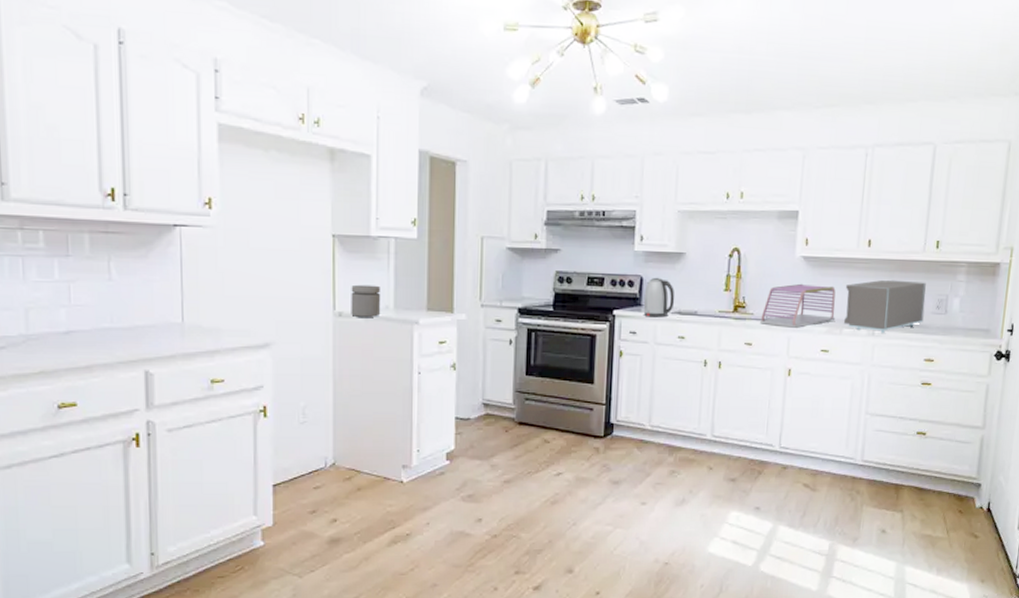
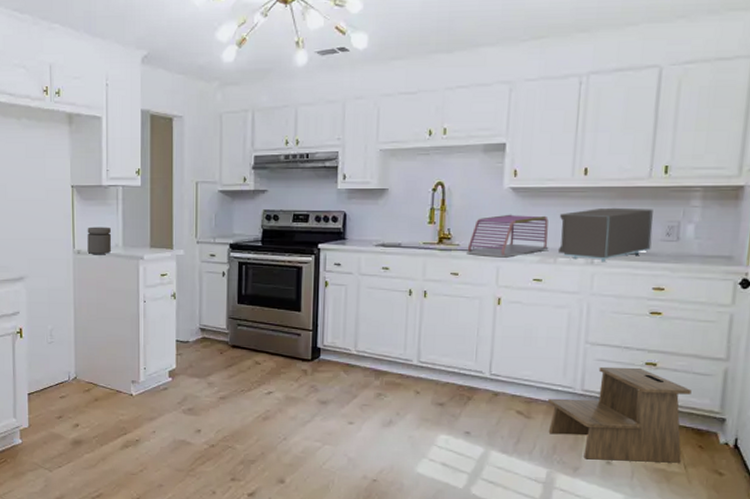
kettle: present [643,277,675,318] -> none [347,212,379,250]
step stool: none [831,437,954,529] -> present [548,366,692,463]

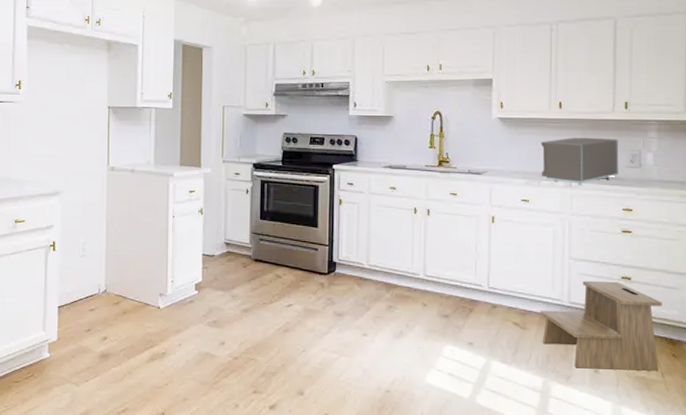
jar: present [87,227,112,254] -> none [121,145,144,171]
dish rack: present [467,214,549,258] -> none [463,141,533,180]

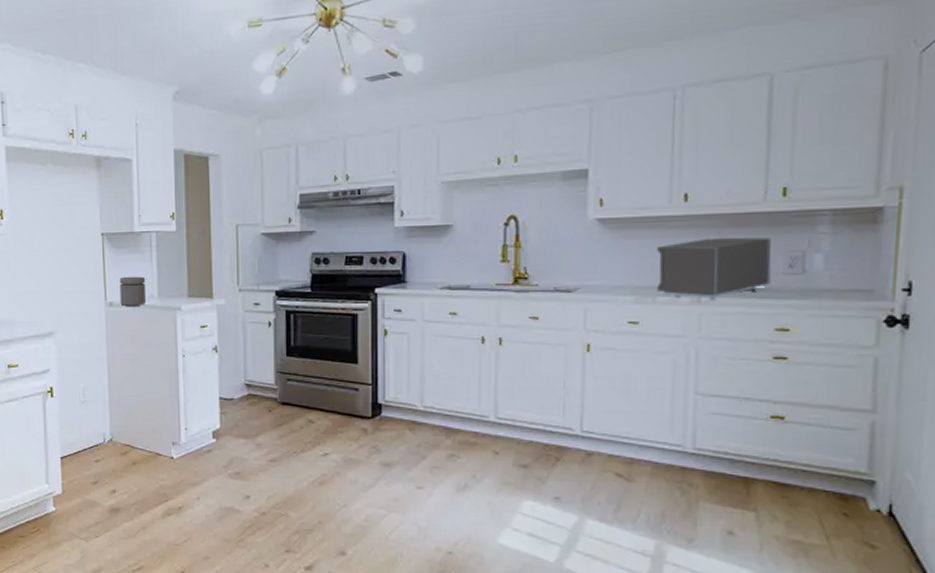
jar: none [121,145,144,171] -> present [119,276,146,306]
step stool: present [540,280,662,371] -> none [653,421,830,534]

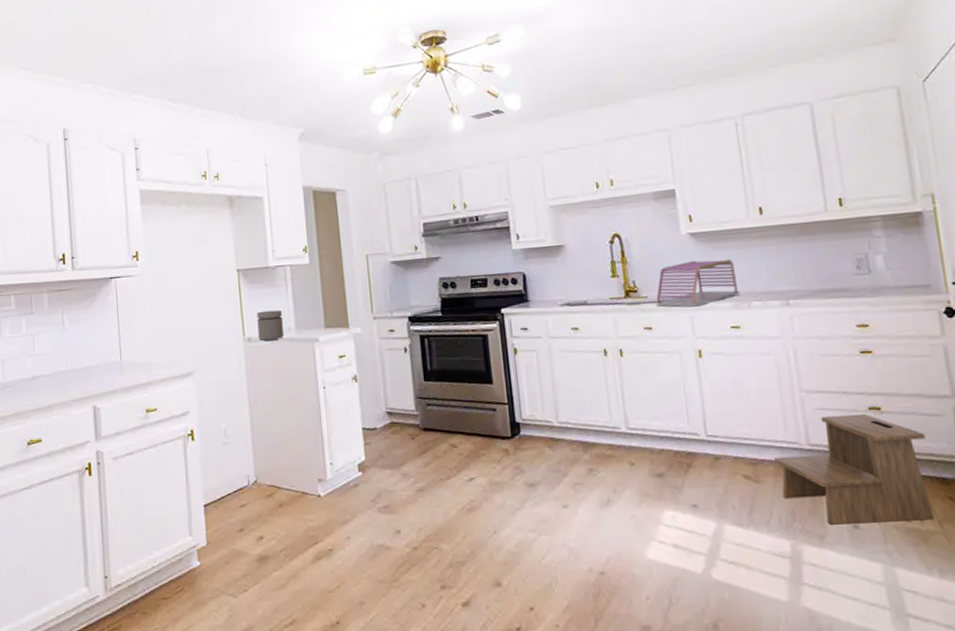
dish rack: none [547,248,646,299] -> present [656,259,740,308]
step stool: none [653,421,830,534] -> present [774,413,934,525]
microwave: present [656,237,772,301] -> none [744,243,845,303]

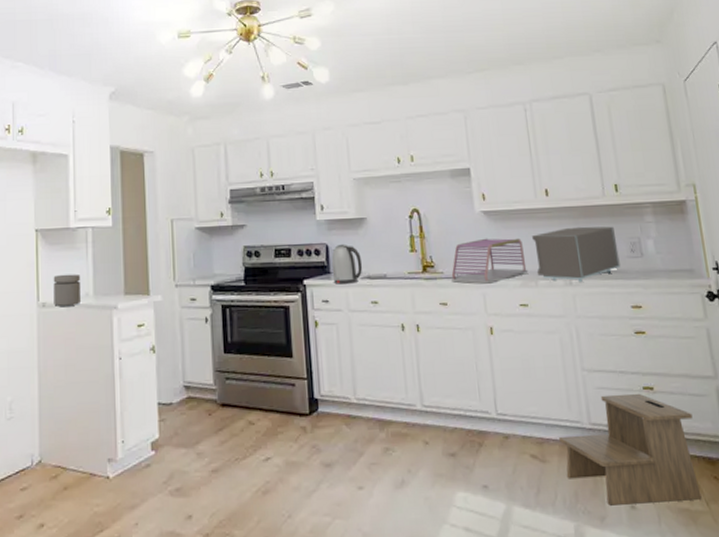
kettle: none [529,271,562,312] -> present [331,243,363,285]
microwave: none [744,243,845,303] -> present [532,226,620,283]

